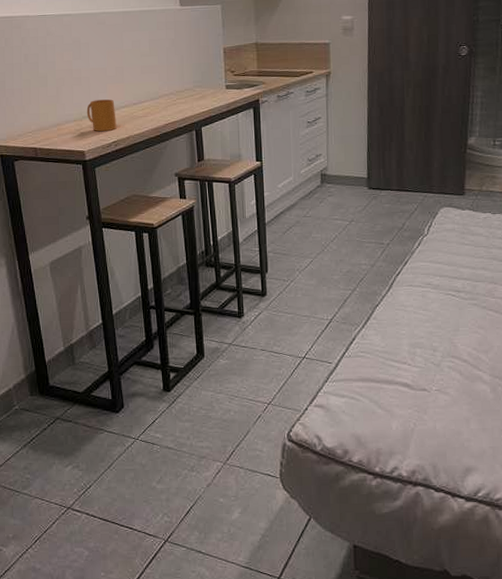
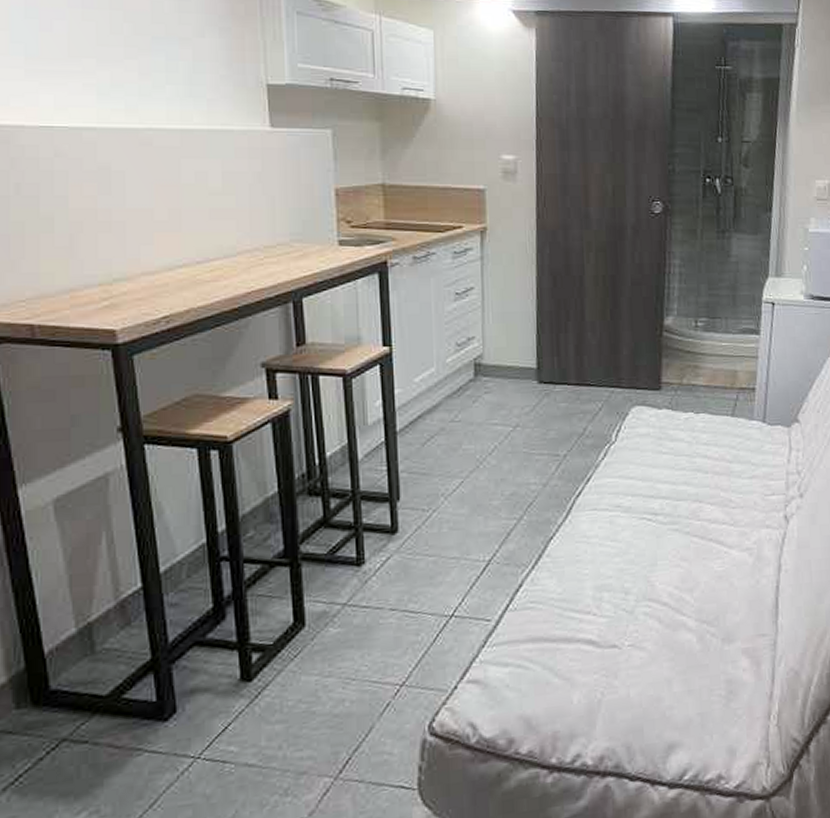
mug: present [86,99,117,131] -> none [120,255,169,301]

